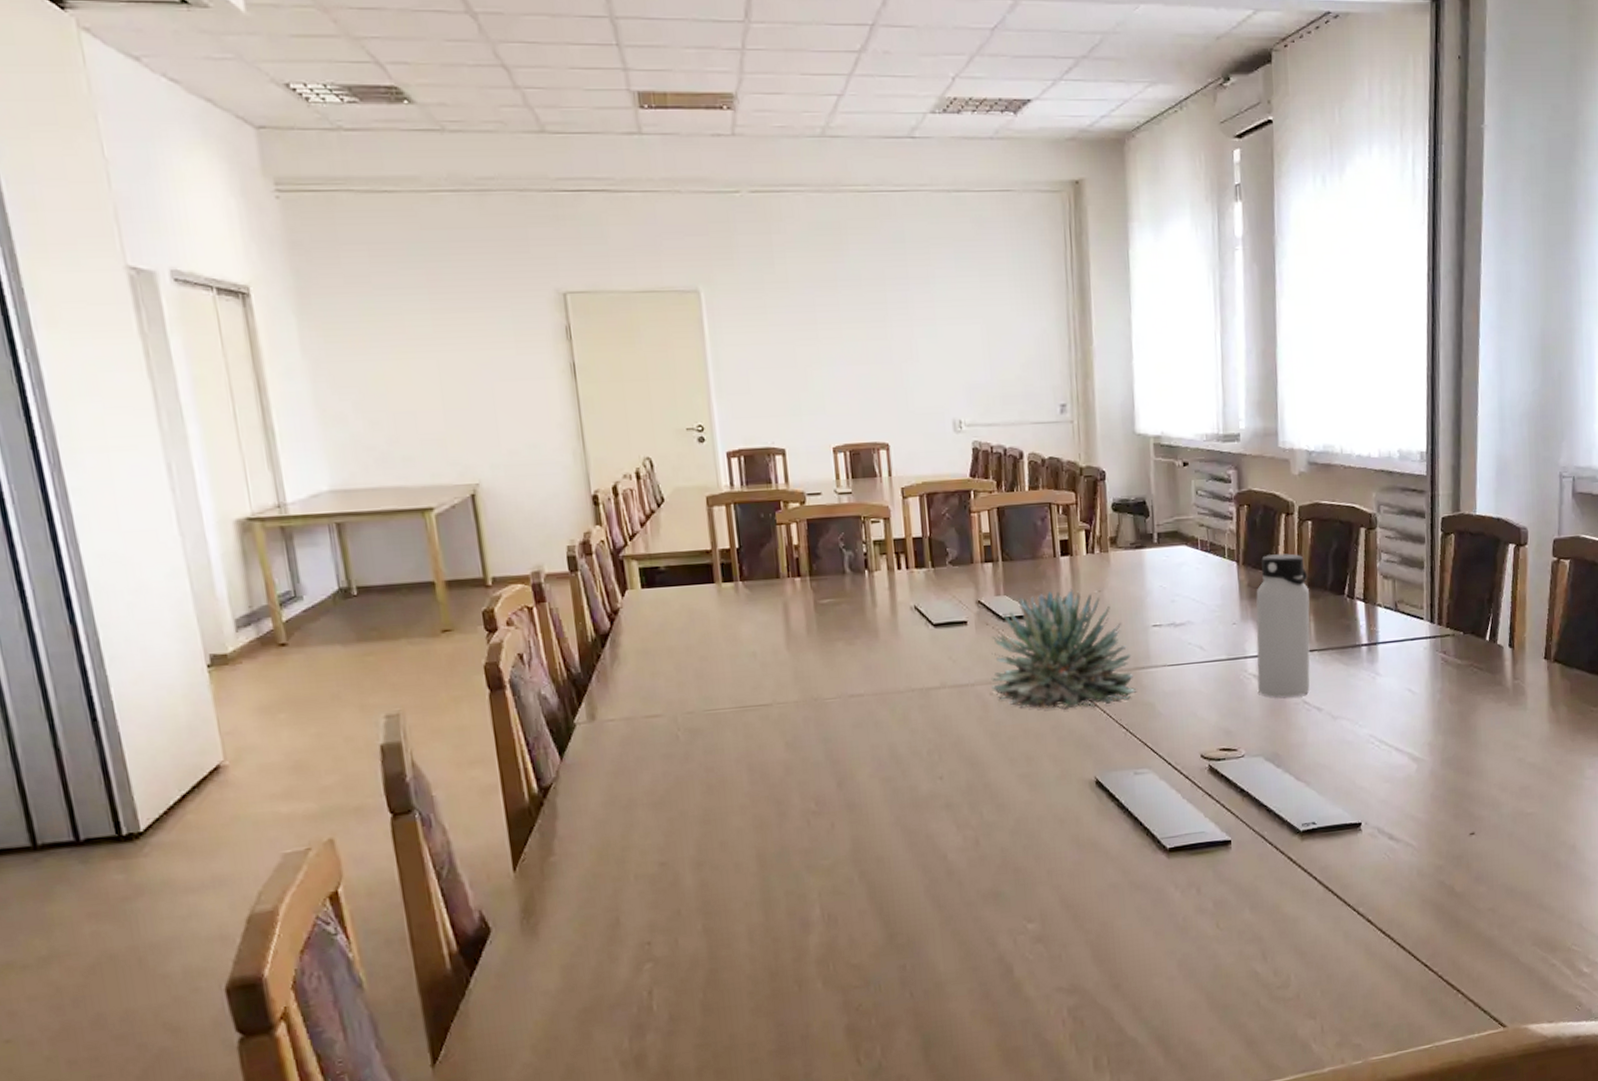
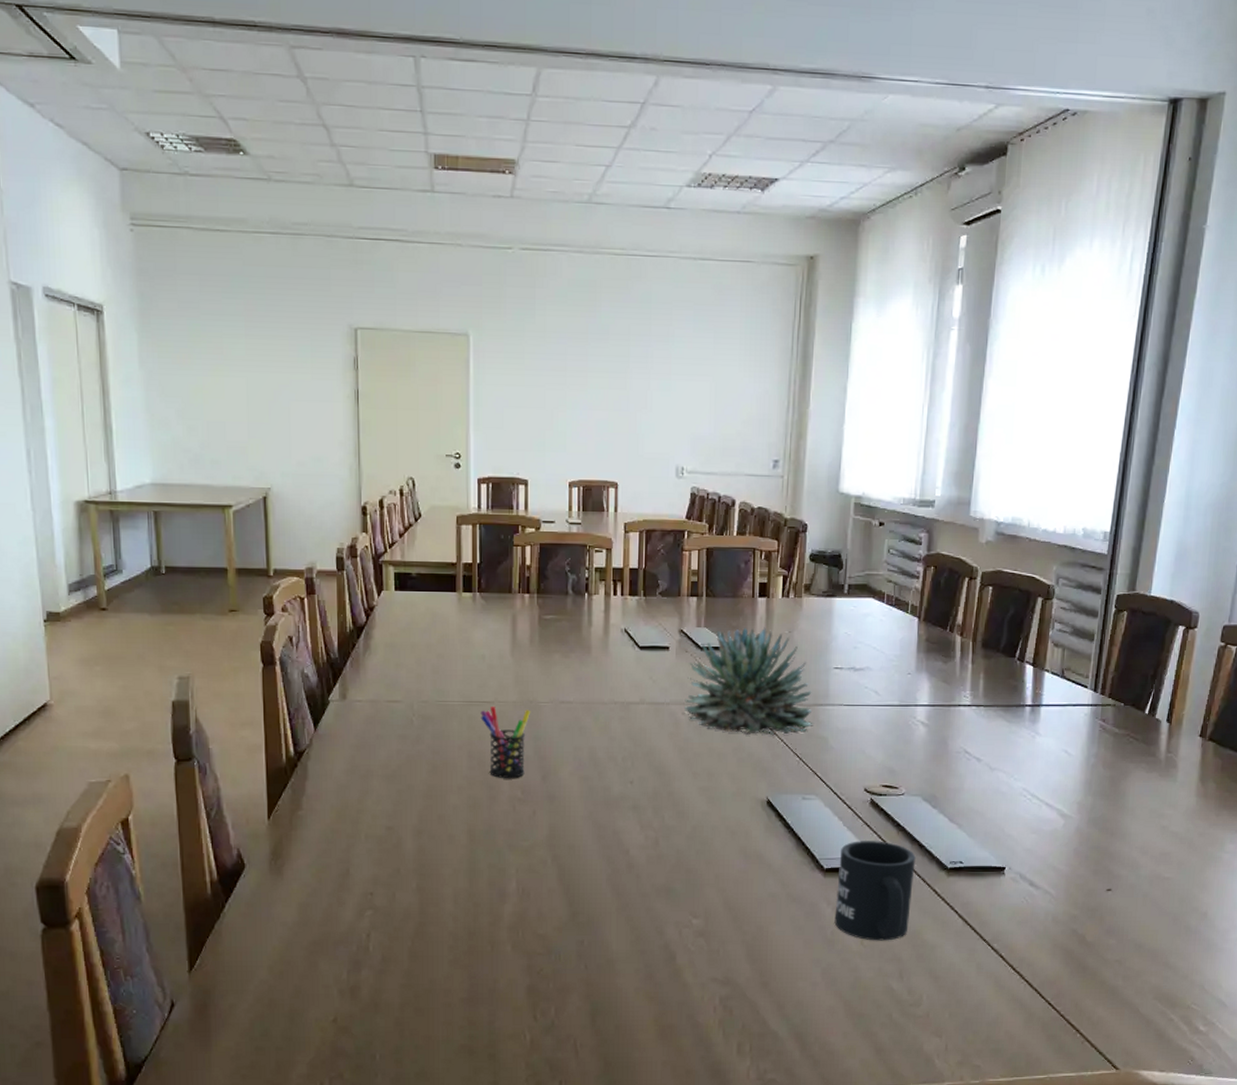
pen holder: none [757,708,817,791] -> present [480,705,531,778]
mug: none [1183,810,1266,922] -> present [834,840,916,941]
water bottle: present [1256,553,1310,698] -> none [924,614,983,746]

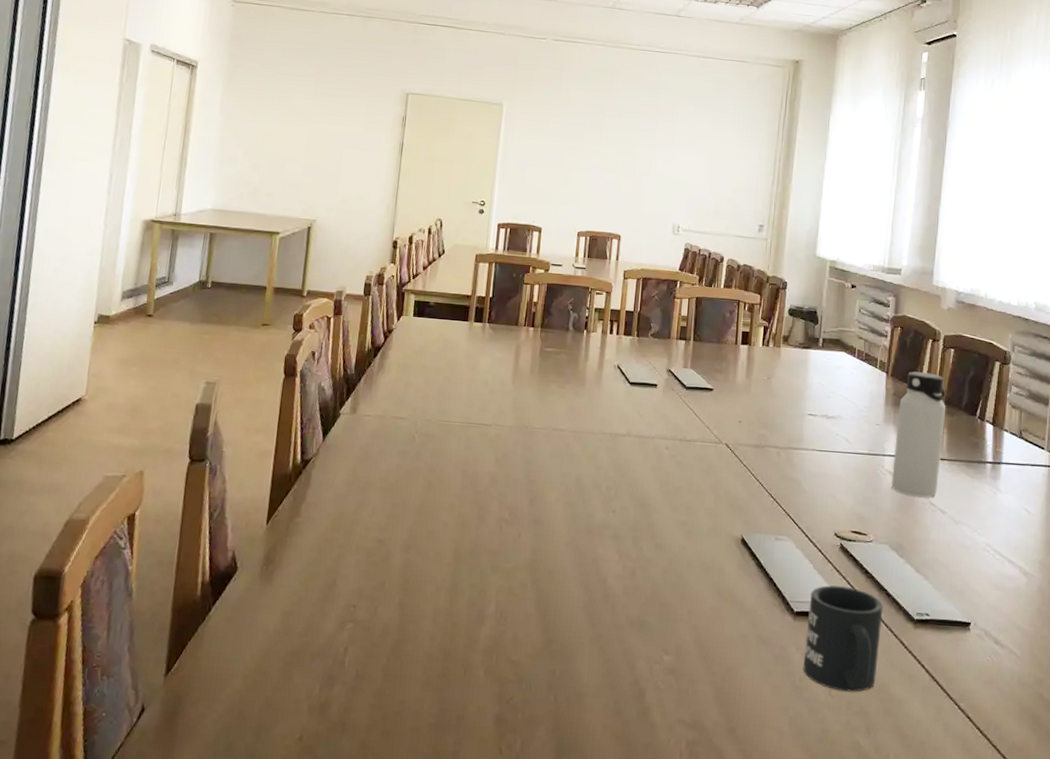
pen holder: present [480,705,531,778] -> none [478,428,526,500]
succulent plant: present [684,627,815,735] -> none [668,371,789,474]
water bottle: none [924,614,983,746] -> present [892,371,946,498]

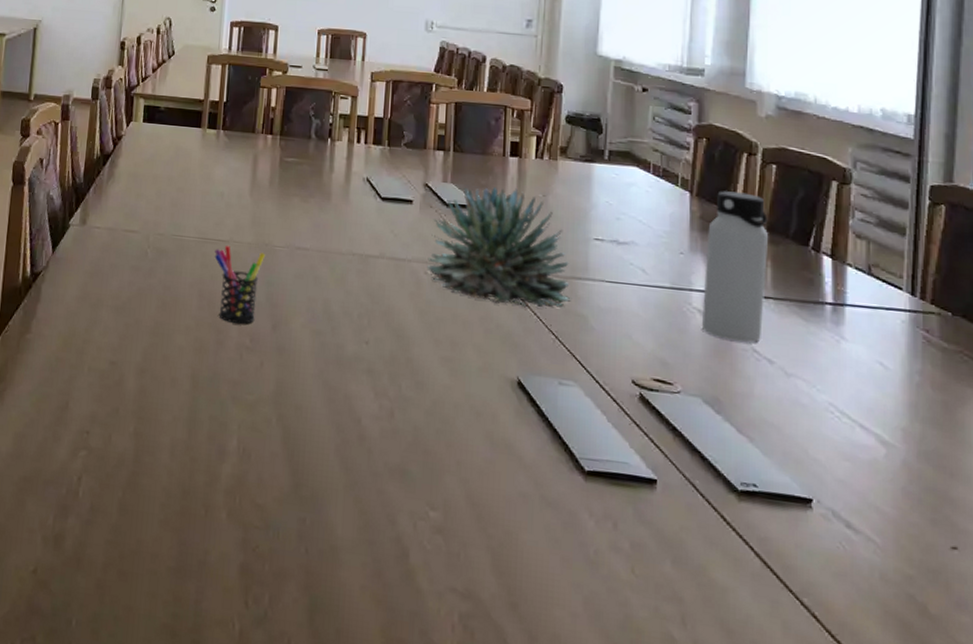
pen holder: none [478,428,526,500] -> present [214,245,266,324]
succulent plant: none [668,371,789,474] -> present [427,186,572,308]
mug: present [803,585,883,692] -> none [598,442,697,573]

